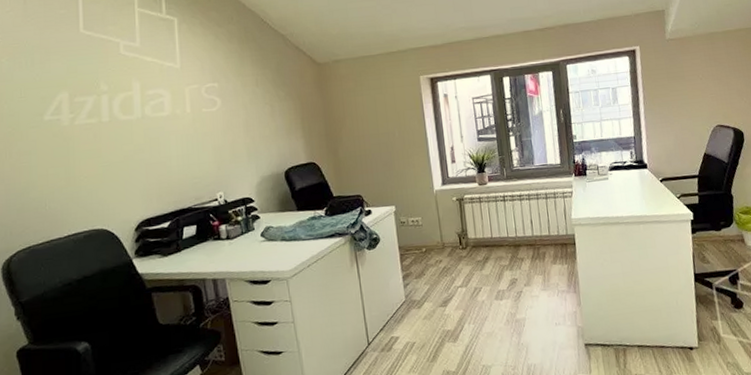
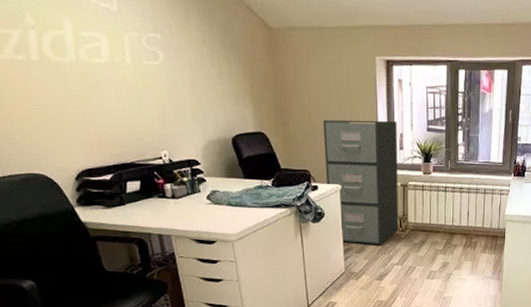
filing cabinet: none [373,134,459,268] -> present [323,119,399,245]

